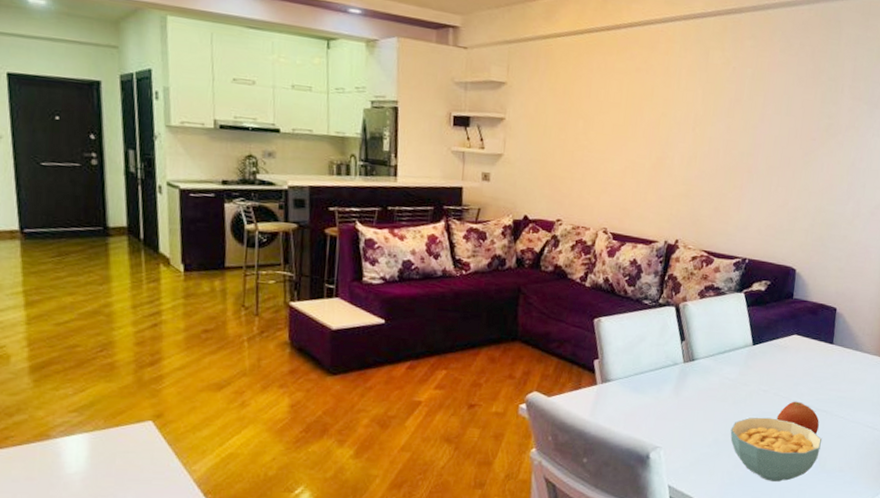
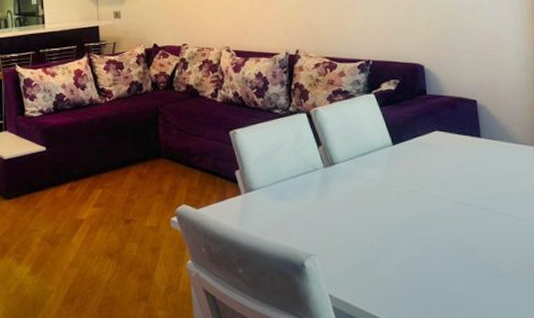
cereal bowl: present [730,417,821,482] -> none [385,219,490,288]
fruit: present [776,401,819,435] -> none [433,200,484,235]

